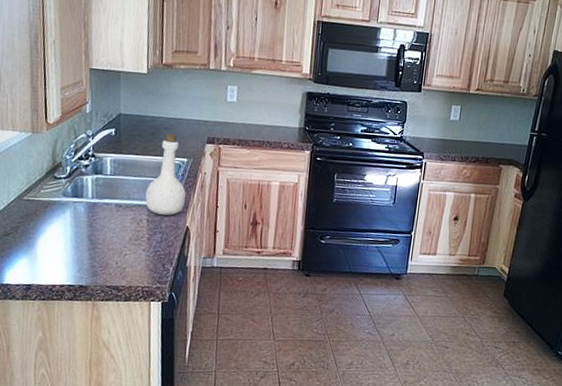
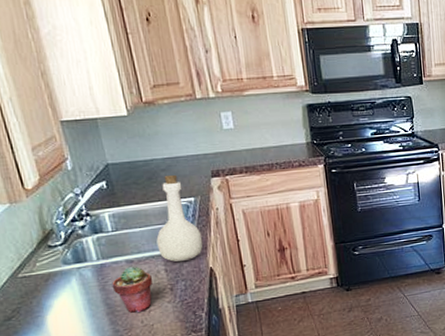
potted succulent: none [98,209,135,254] -> present [112,266,153,313]

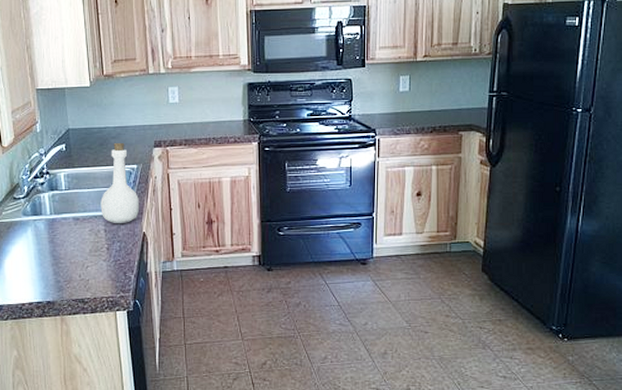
potted succulent: present [112,266,153,313] -> none [59,223,94,266]

